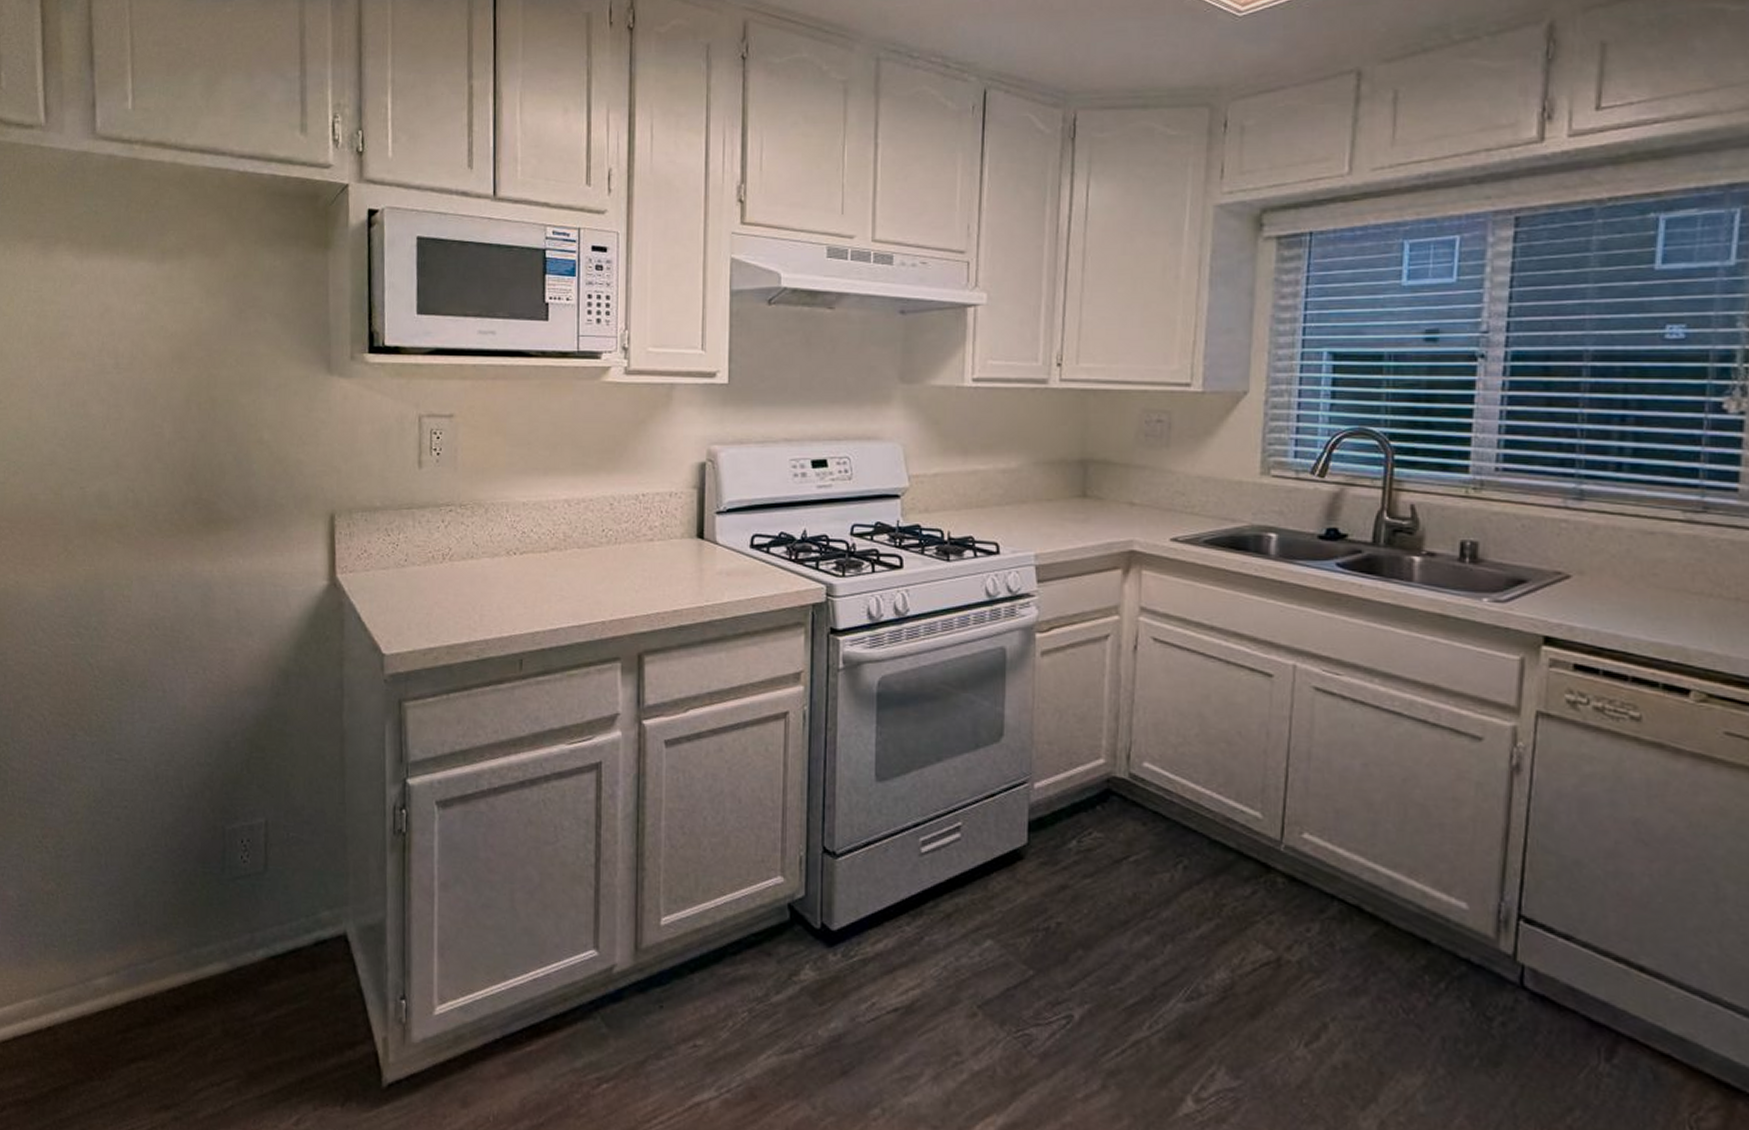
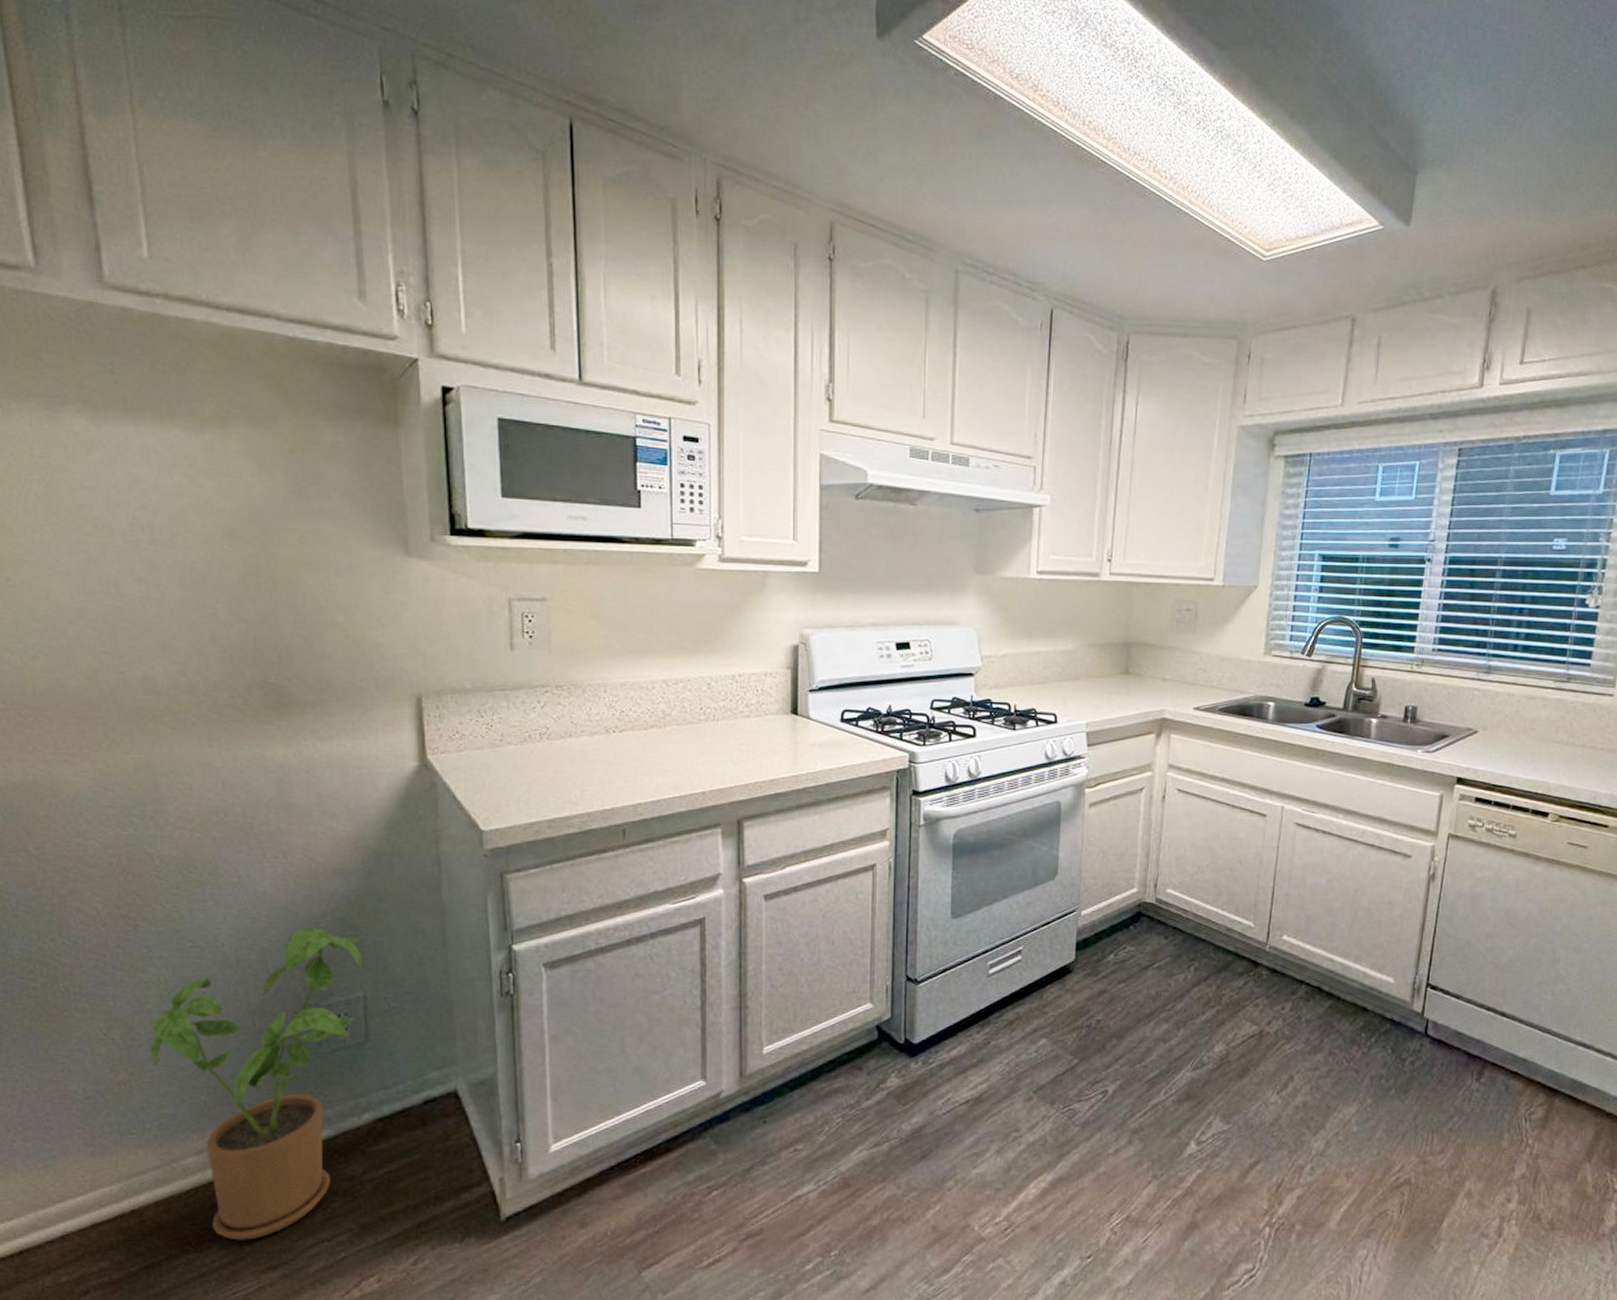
house plant: none [75,745,266,1074] -> present [149,926,362,1241]

